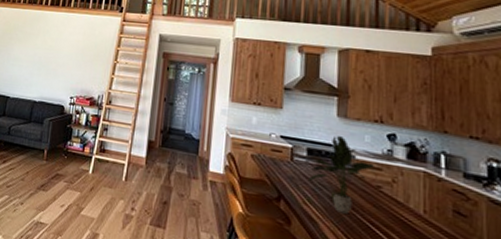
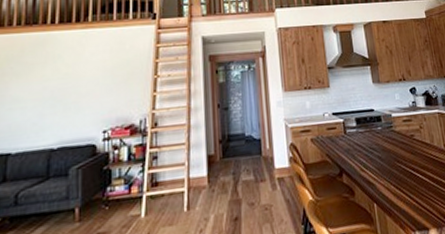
potted plant: present [309,135,374,214] -> none [361,99,406,169]

